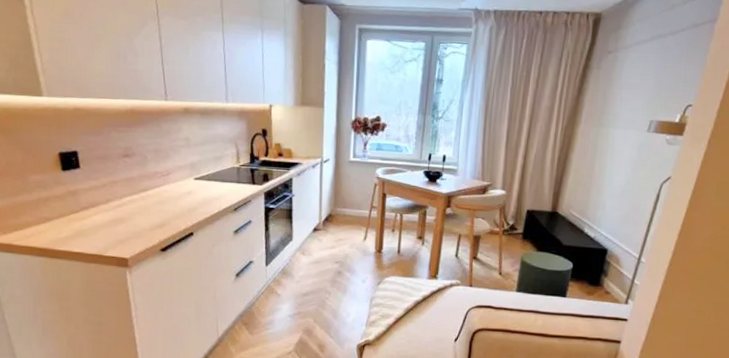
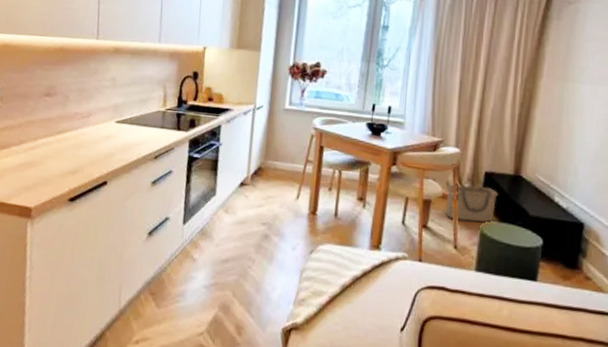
basket: none [492,221,537,252] -> present [445,184,498,222]

